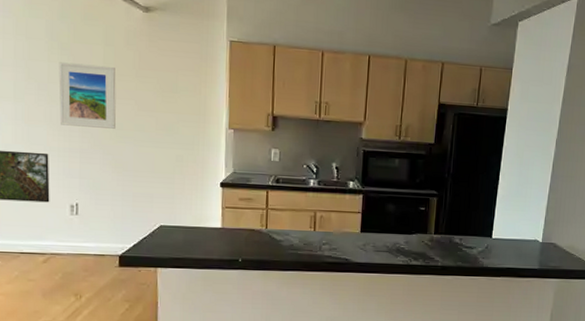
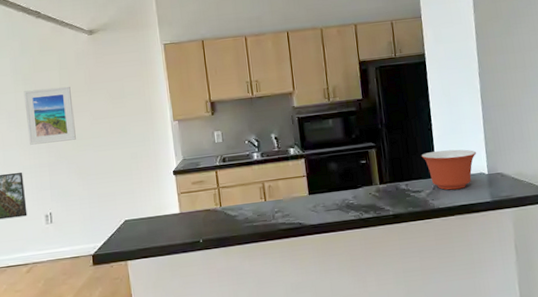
mixing bowl: none [481,211,536,252] -> present [421,149,477,190]

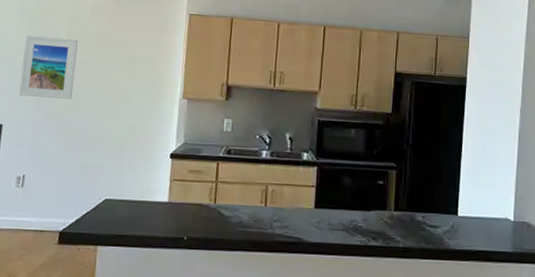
mixing bowl: present [421,149,477,190] -> none [444,185,505,232]

